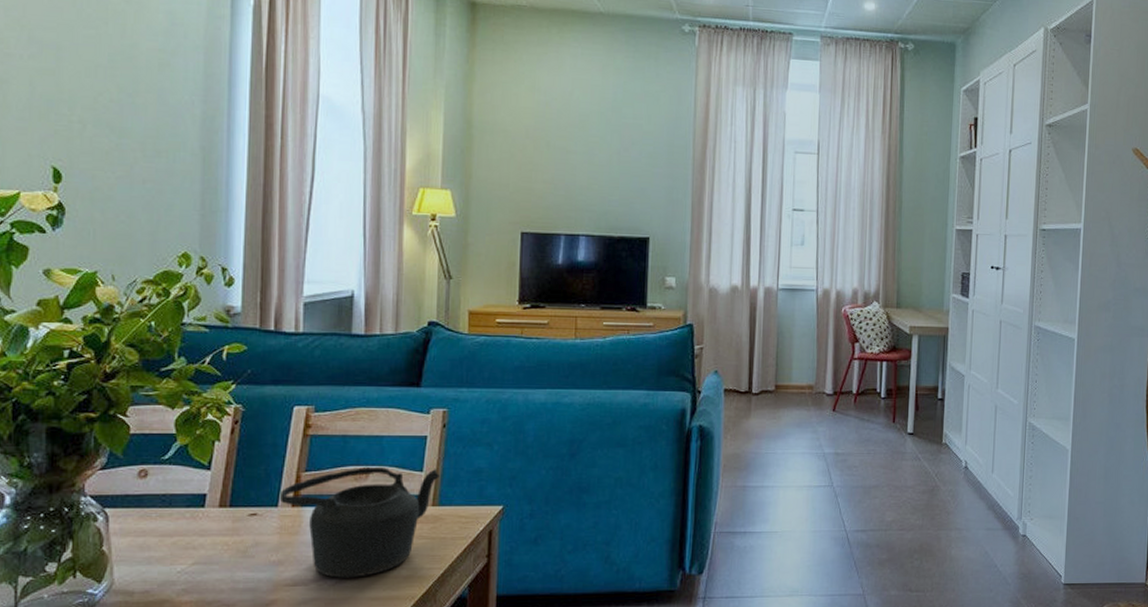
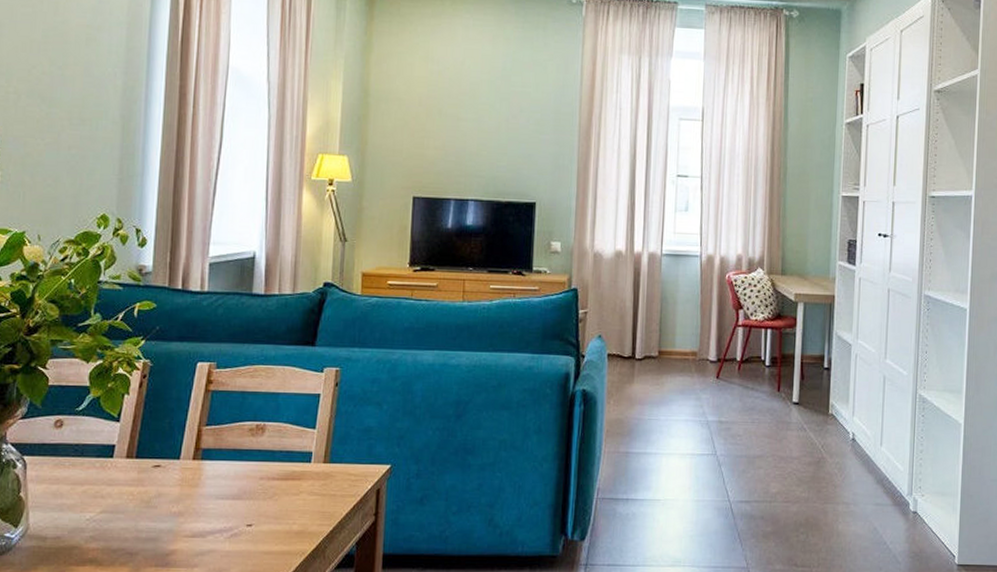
teapot: present [279,467,439,578] -> none [181,423,331,531]

